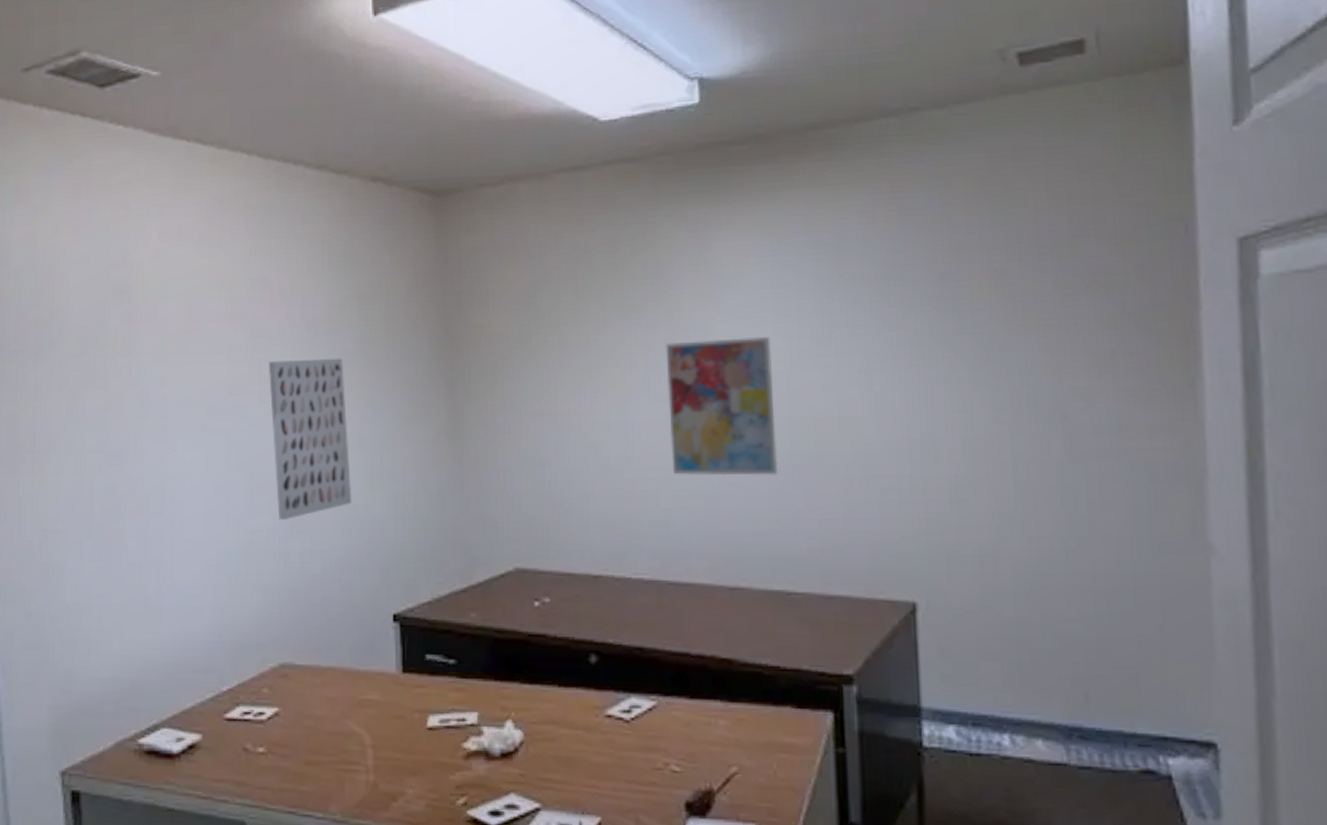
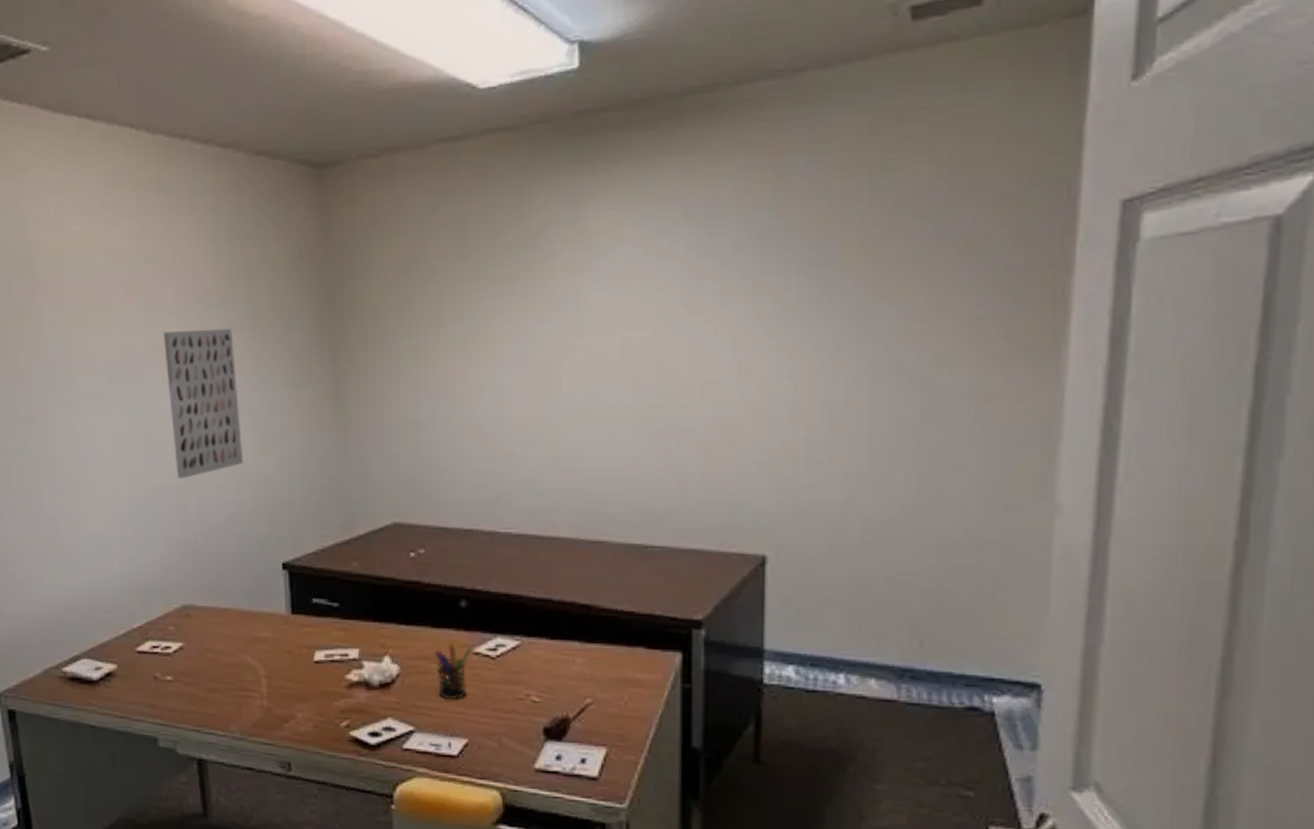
pen holder: none [561,701,604,771] -> present [434,640,472,700]
wall art: present [665,336,779,476] -> none [538,304,642,439]

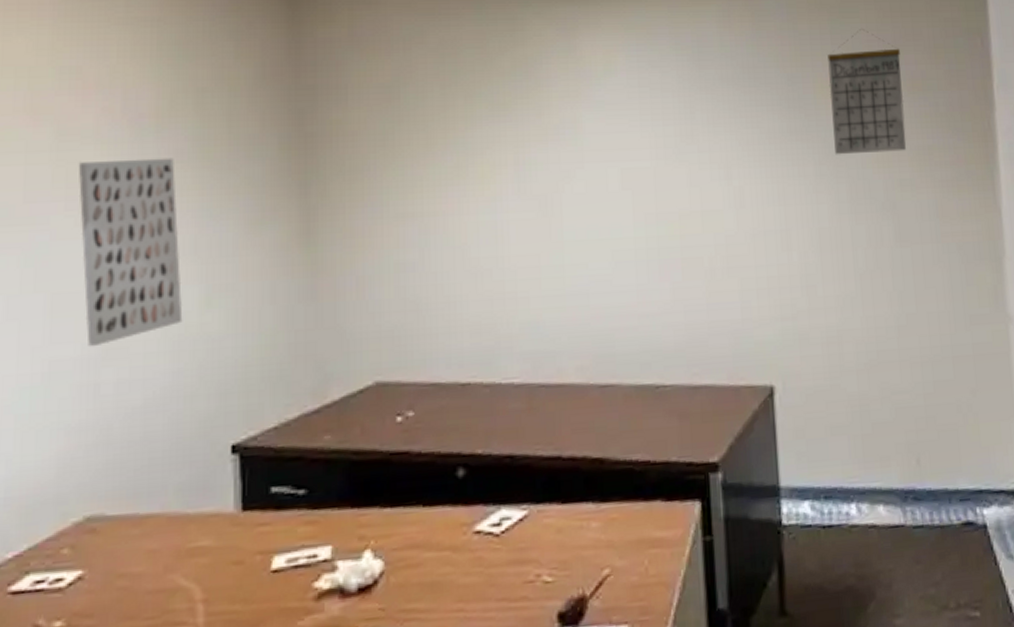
pen holder: present [434,640,472,700] -> none [426,520,473,597]
calendar: none [859,184,955,326] -> present [828,29,907,155]

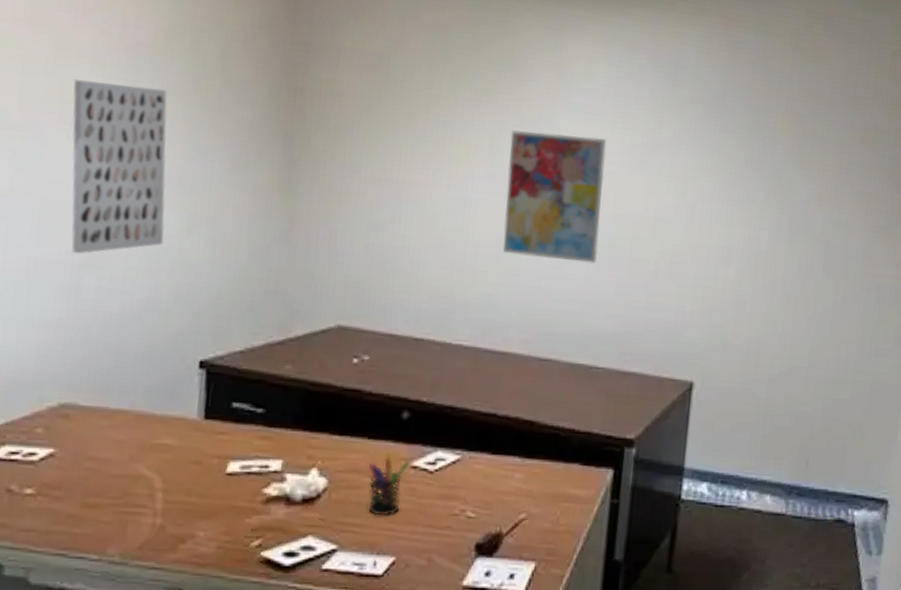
pen holder: none [426,520,473,597] -> present [368,453,410,516]
wall art: none [535,133,647,274] -> present [503,130,607,264]
calendar: present [828,29,907,155] -> none [784,75,860,195]

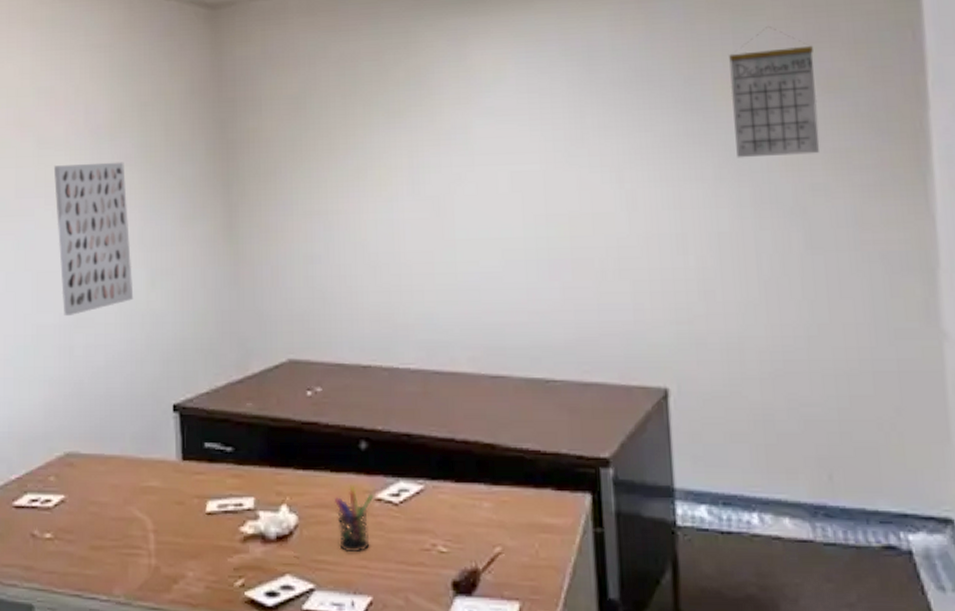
wall art: present [503,130,607,264] -> none [428,138,536,271]
calendar: none [784,75,860,195] -> present [729,26,820,158]

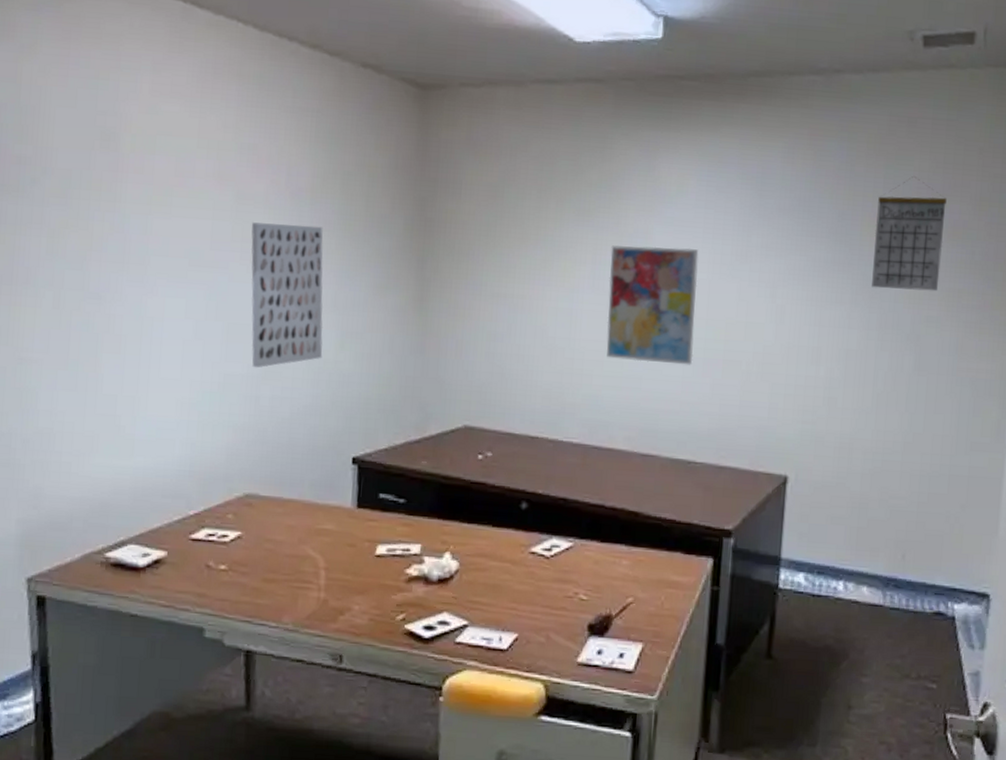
pen holder: present [334,486,374,553] -> none [493,540,529,596]
wall art: none [428,138,536,271] -> present [606,245,699,365]

